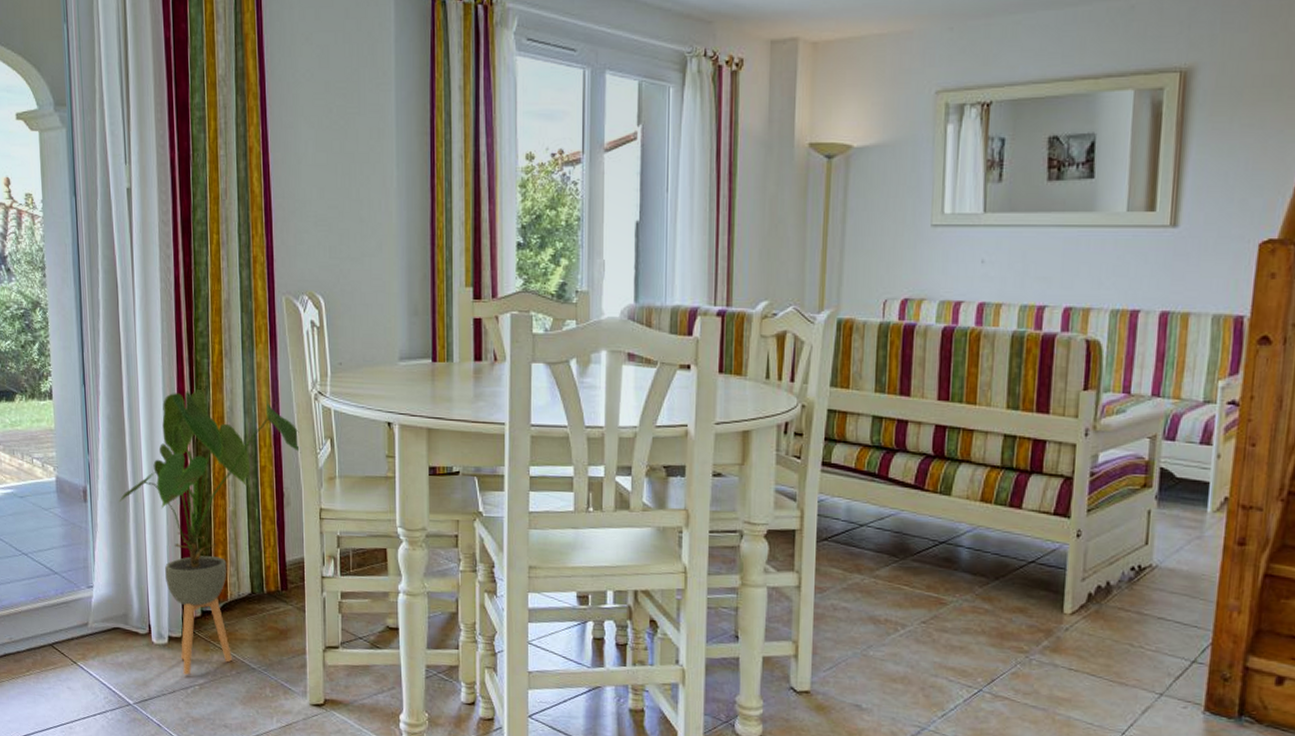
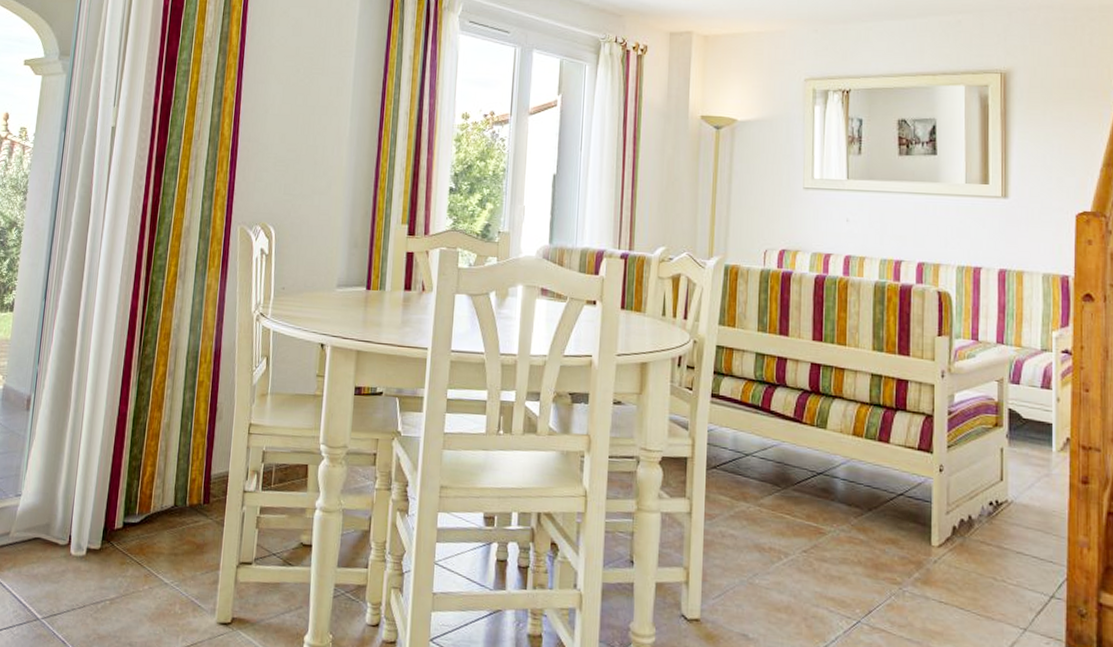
house plant: present [119,390,301,675] -> none [60,307,239,589]

